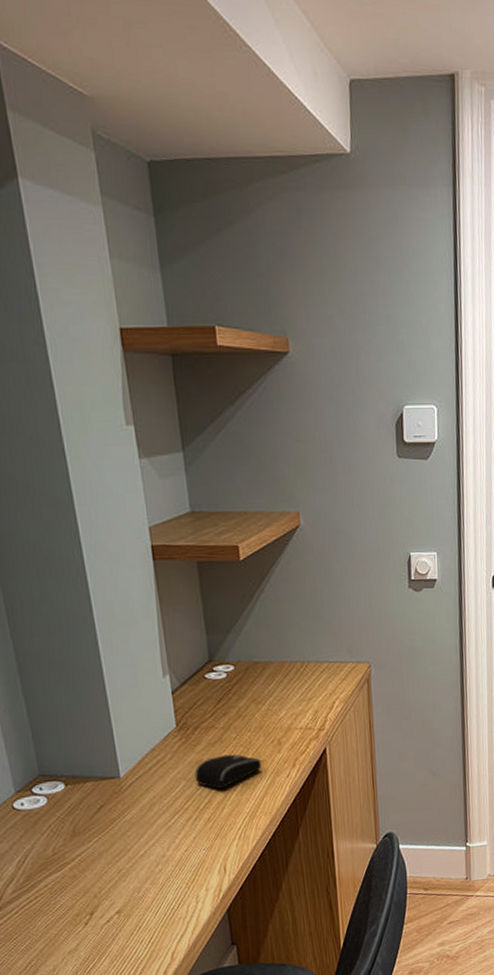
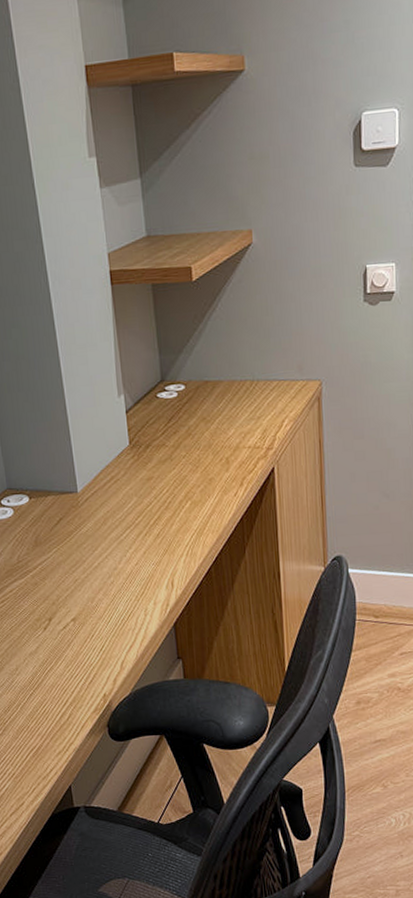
computer mouse: present [194,754,262,789] -> none [145,472,210,506]

